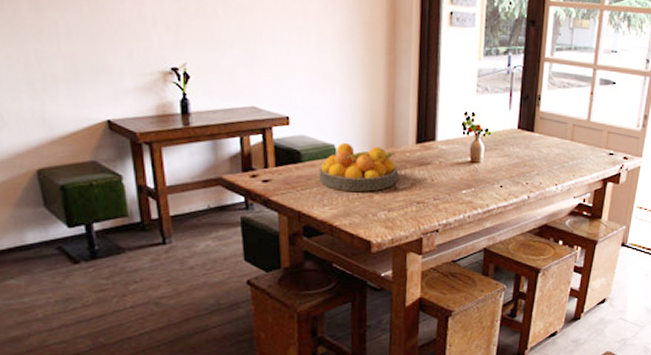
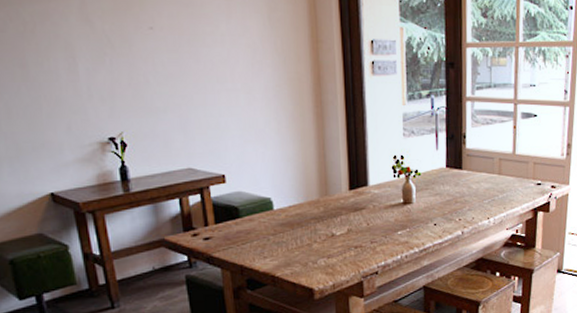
fruit bowl: present [319,142,399,192] -> none [257,194,335,242]

